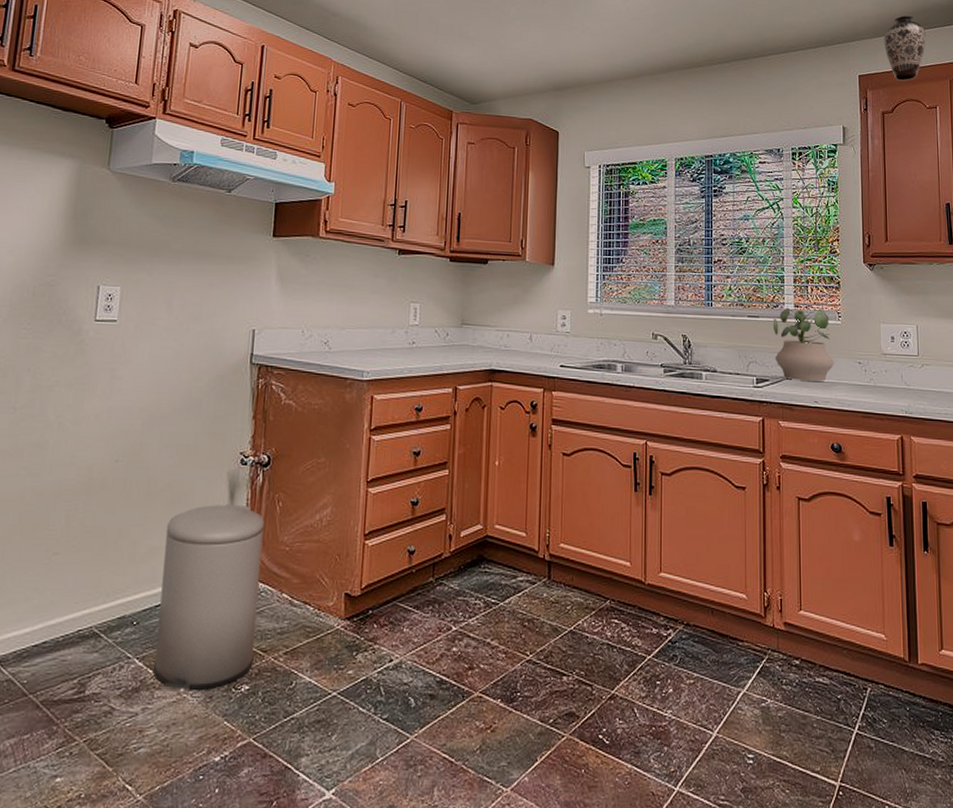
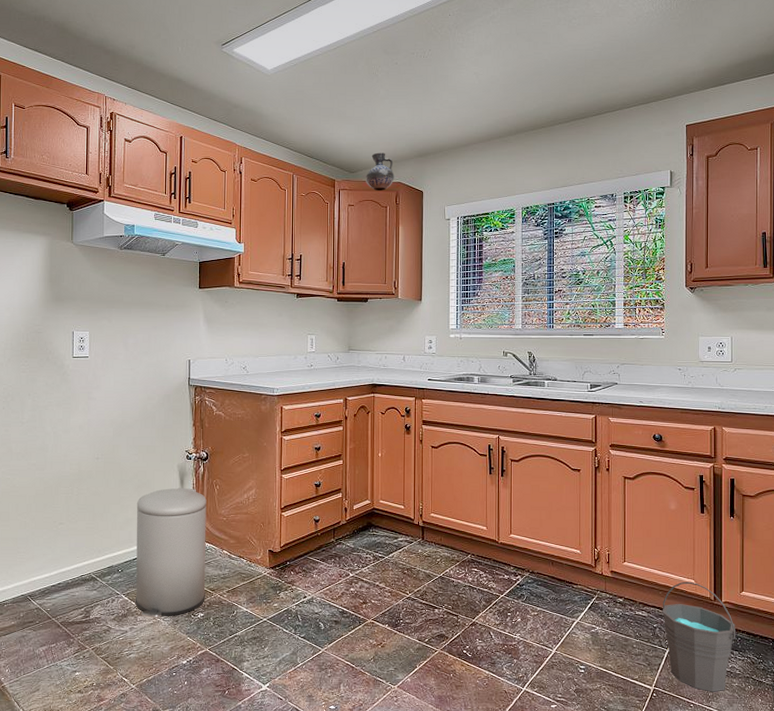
ceramic jug: none [490,82,525,129] -> present [366,152,394,192]
potted plant: present [772,307,835,381] -> none [605,325,658,385]
bucket: none [847,636,936,788] -> present [662,581,735,692]
decorative vase: present [884,15,926,81] -> none [710,67,750,127]

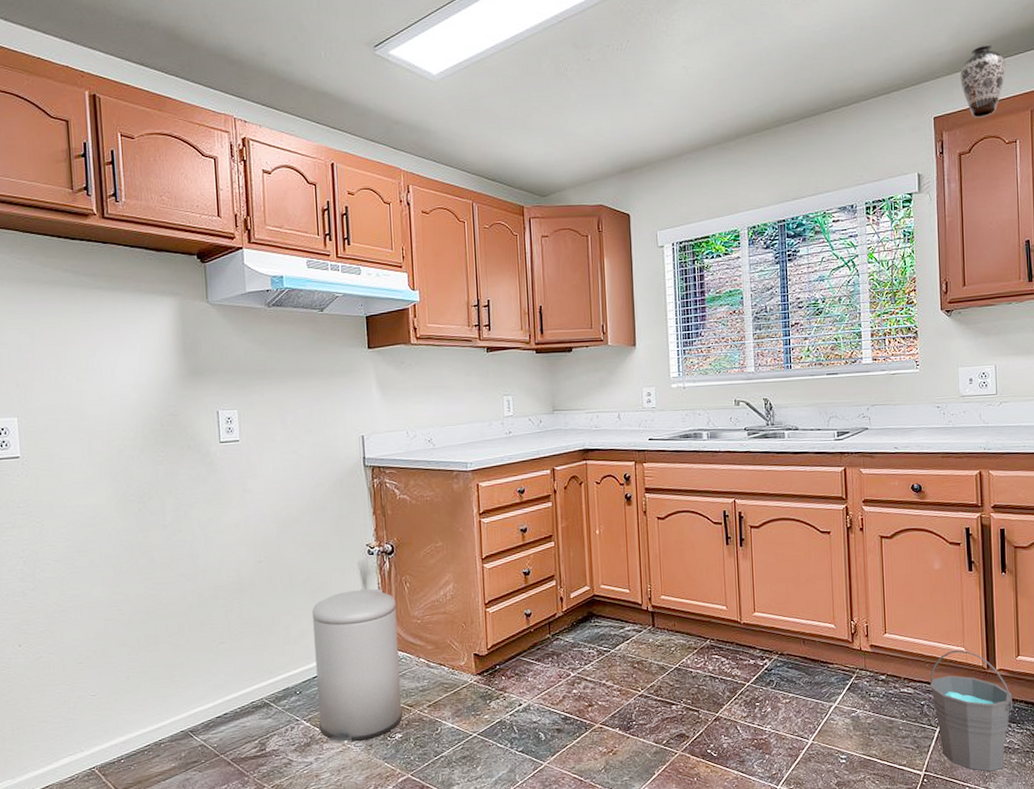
ceramic jug: present [366,152,394,192] -> none [560,170,595,218]
decorative vase: none [710,67,750,127] -> present [960,44,1006,118]

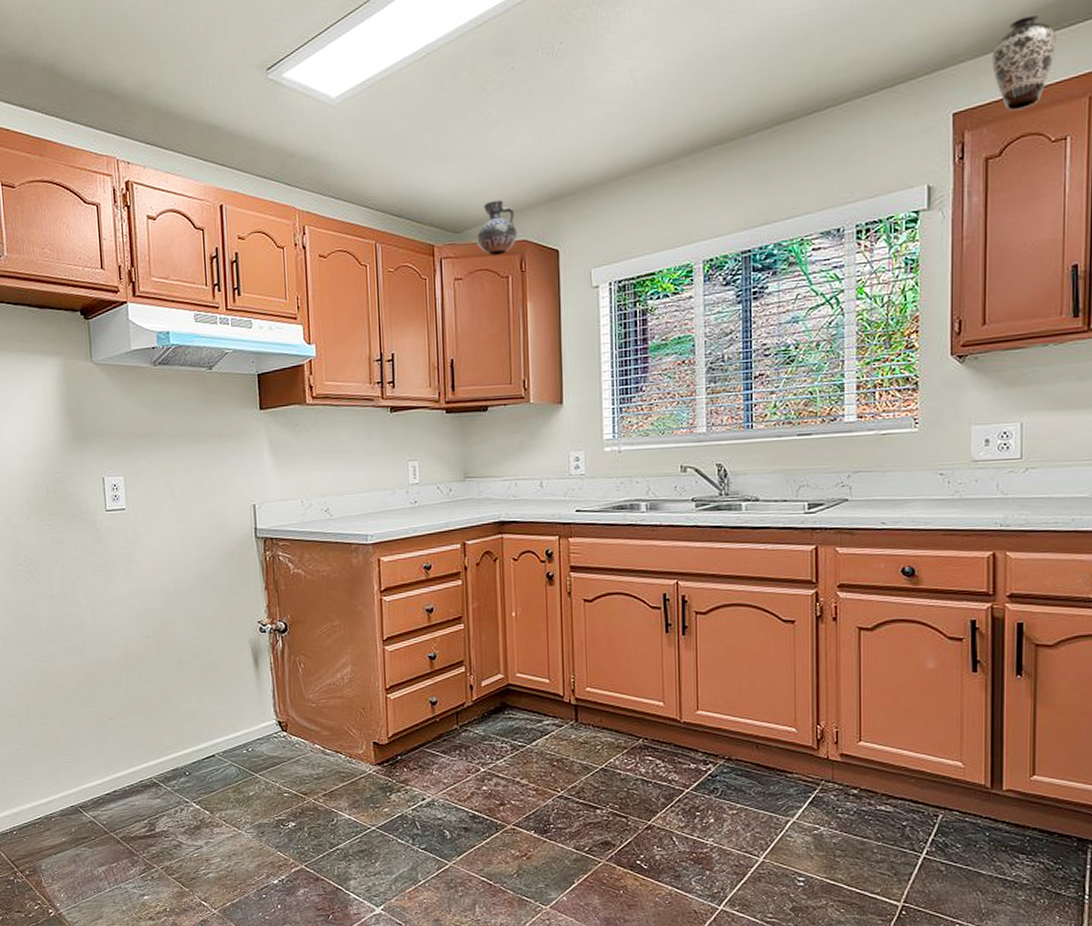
pedal bin: present [311,588,403,745] -> none [201,668,296,830]
ceramic jug: none [560,170,595,218] -> present [477,200,517,256]
bucket: present [929,649,1012,772] -> none [914,764,1022,908]

